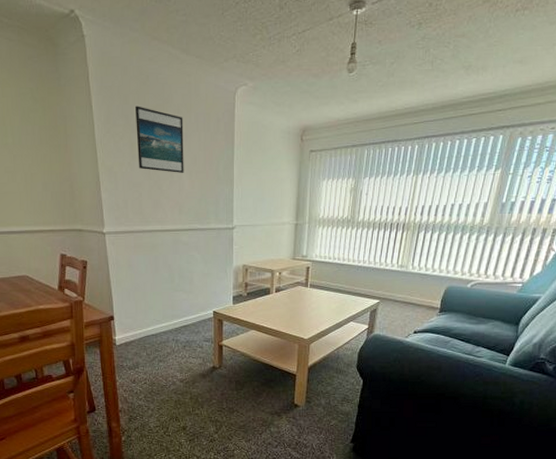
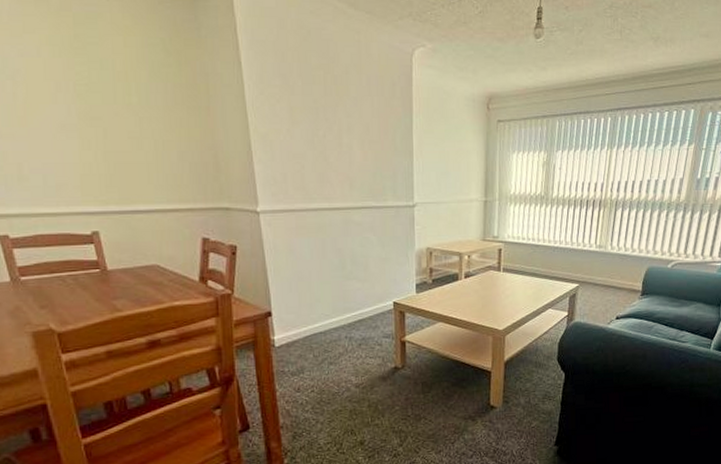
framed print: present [135,106,184,173] -> none [295,64,355,142]

